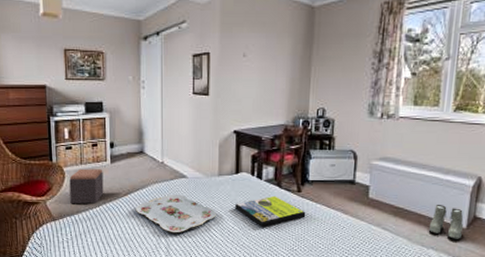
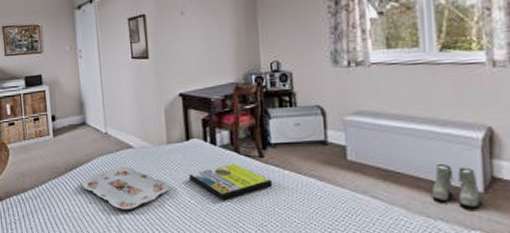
footstool: present [69,168,104,204] -> none [13,144,49,182]

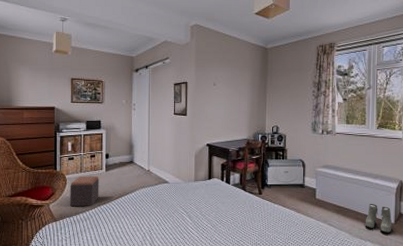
footstool: none [13,144,49,182] -> present [70,176,99,207]
serving tray: present [81,166,169,210] -> none [125,197,193,231]
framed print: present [189,163,273,201] -> none [208,197,266,225]

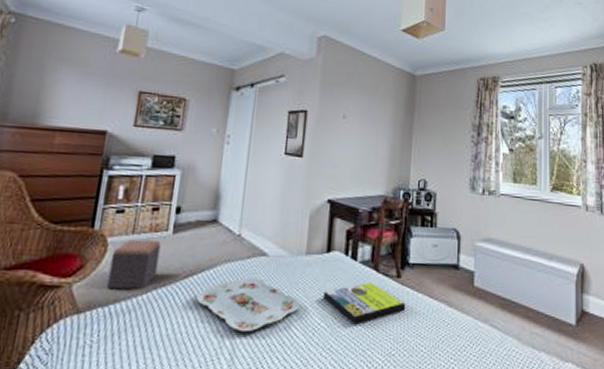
serving tray: none [125,197,193,231] -> present [195,277,300,333]
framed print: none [208,197,266,225] -> present [323,281,406,325]
boots: present [365,204,392,233] -> none [538,296,572,339]

